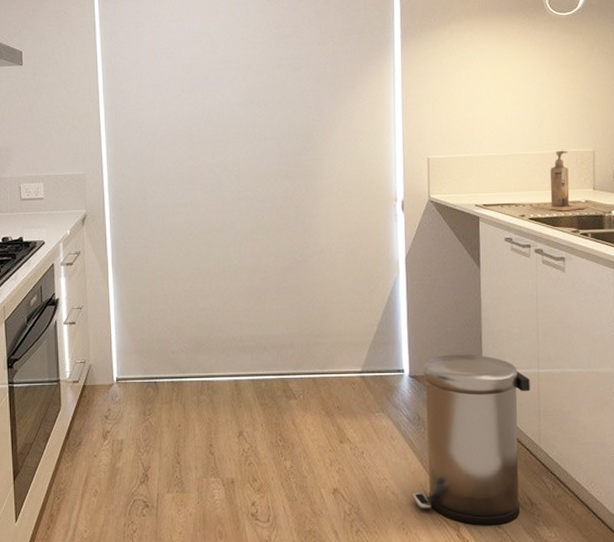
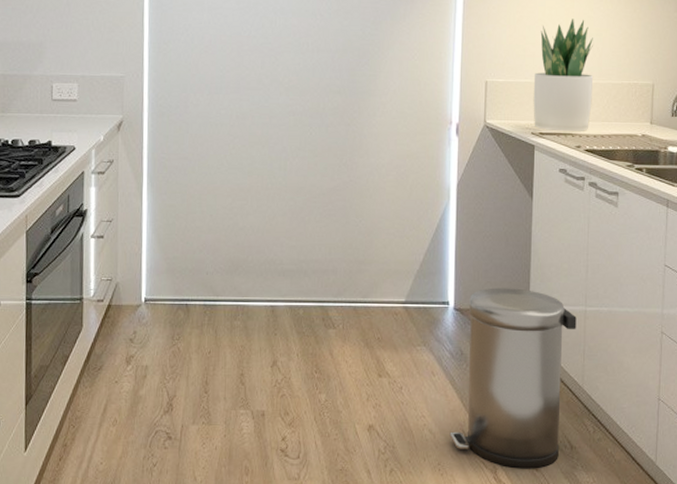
planter: none [474,93,534,203] -> present [533,18,594,132]
soap dispenser: present [531,150,591,212] -> none [588,81,647,145]

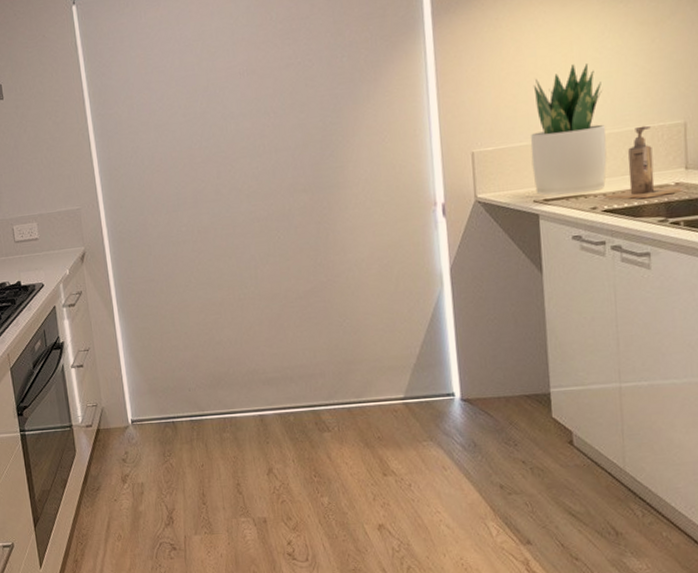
pedal bin: present [449,287,577,469] -> none [470,371,611,559]
soap dispenser: none [588,81,647,145] -> present [605,125,682,199]

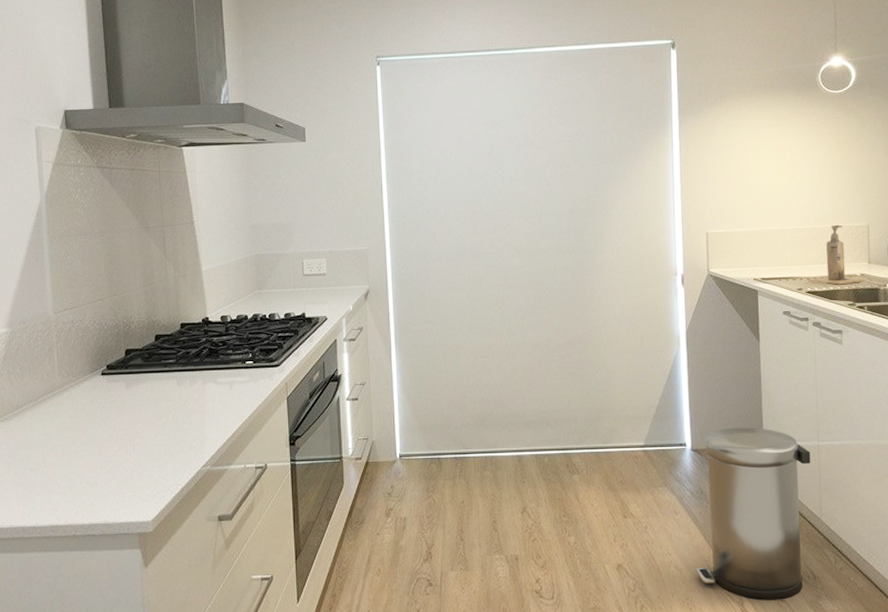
pedal bin: none [470,371,611,559] -> present [695,427,811,600]
planter: present [530,63,607,196] -> none [752,168,810,276]

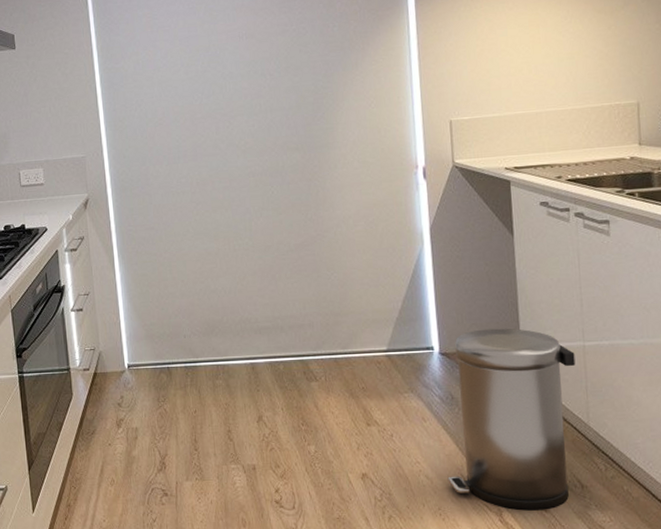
soap dispenser: present [809,224,866,285] -> none [569,103,637,171]

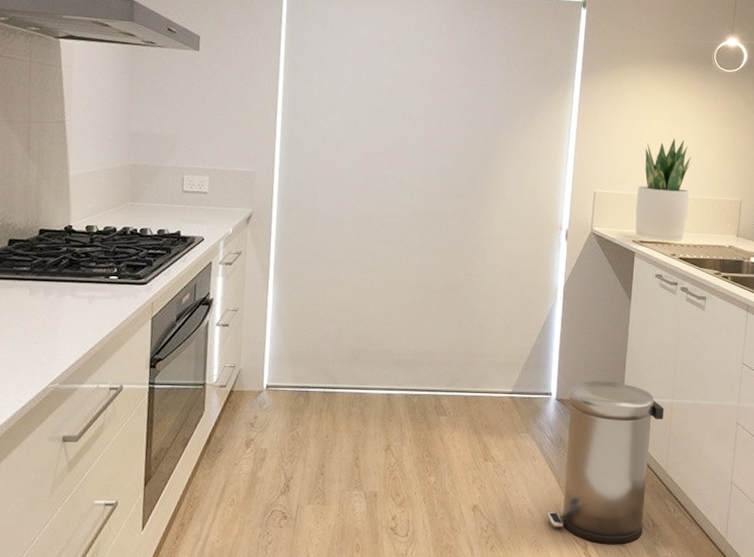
planter: none [501,45,570,164] -> present [635,138,691,242]

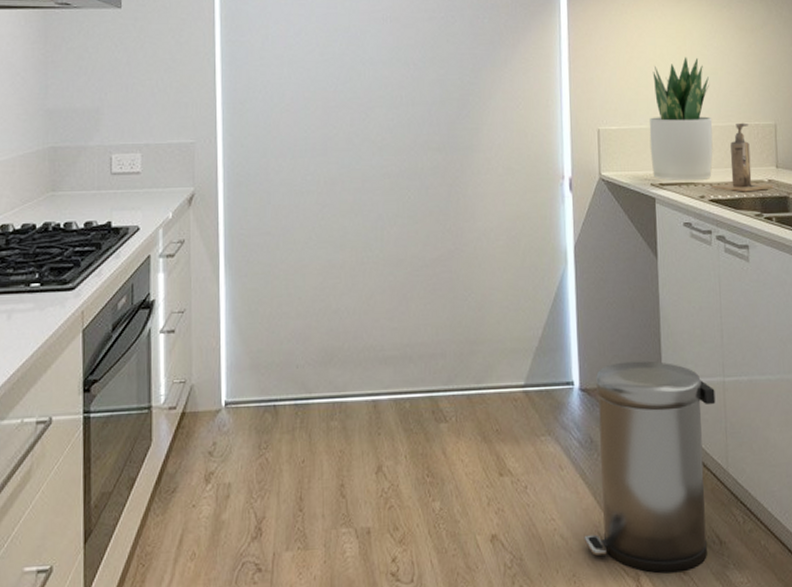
soap dispenser: none [682,197,733,255] -> present [711,122,774,192]

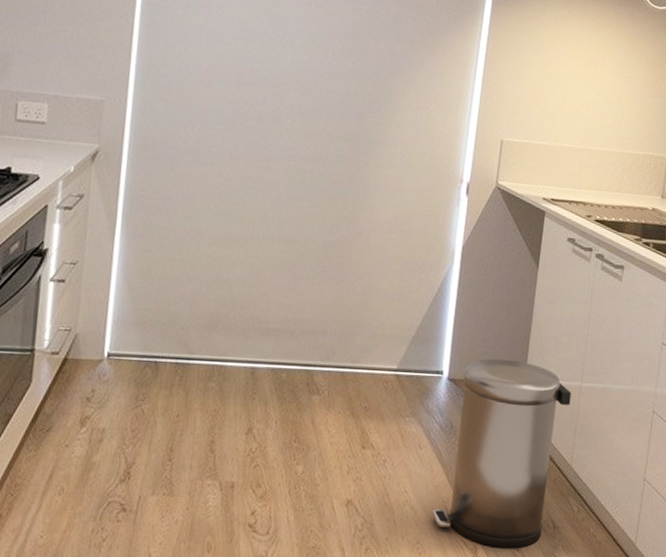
planter: present [649,57,713,182] -> none [546,82,614,202]
soap dispenser: present [711,122,774,192] -> none [599,151,657,218]

